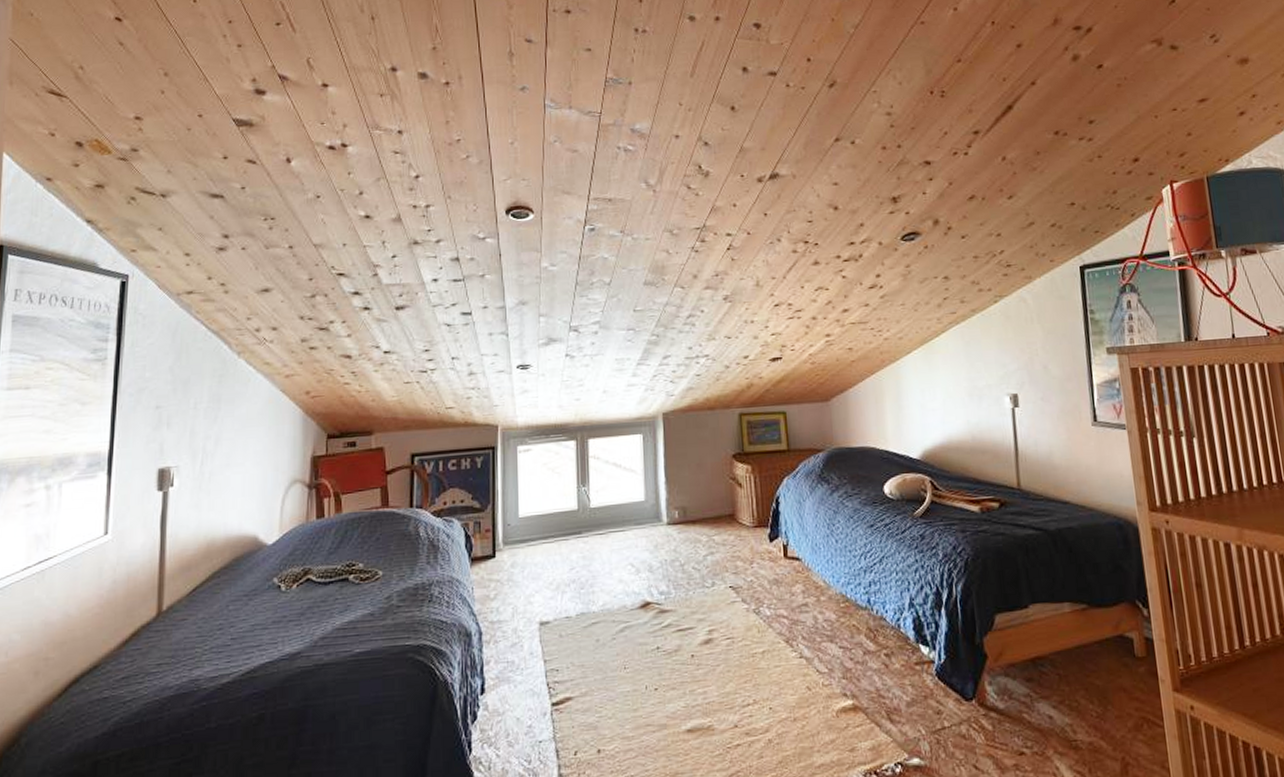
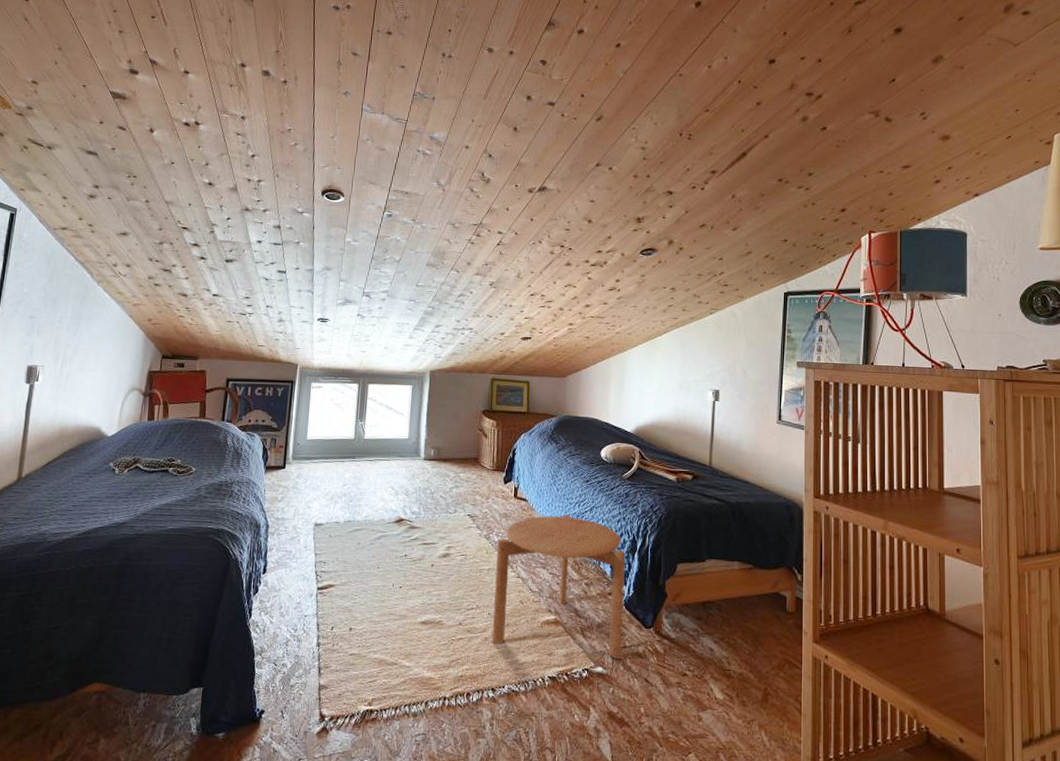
side table: none [770,569,942,746] -> present [491,513,625,659]

